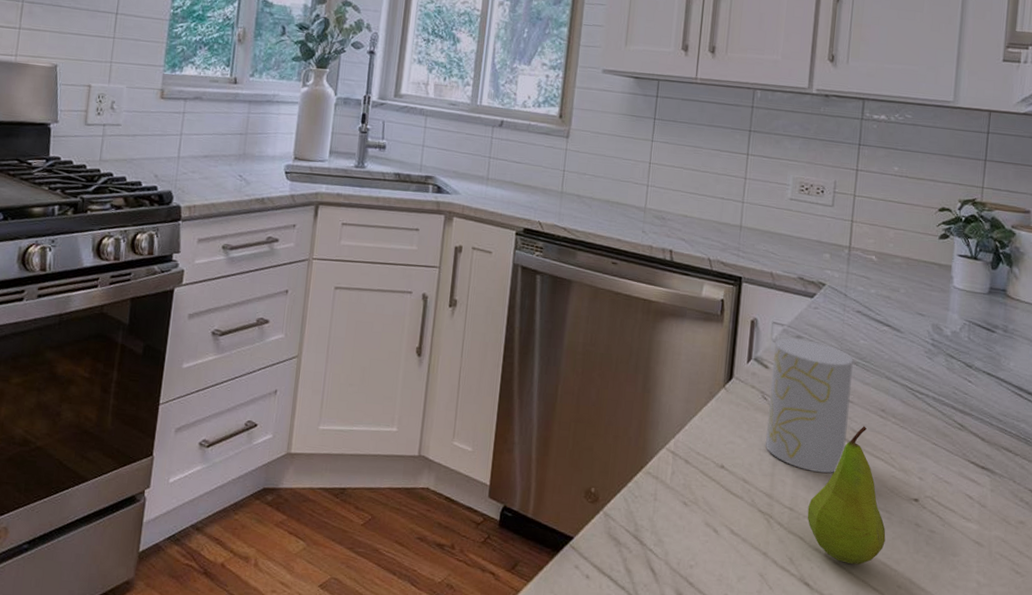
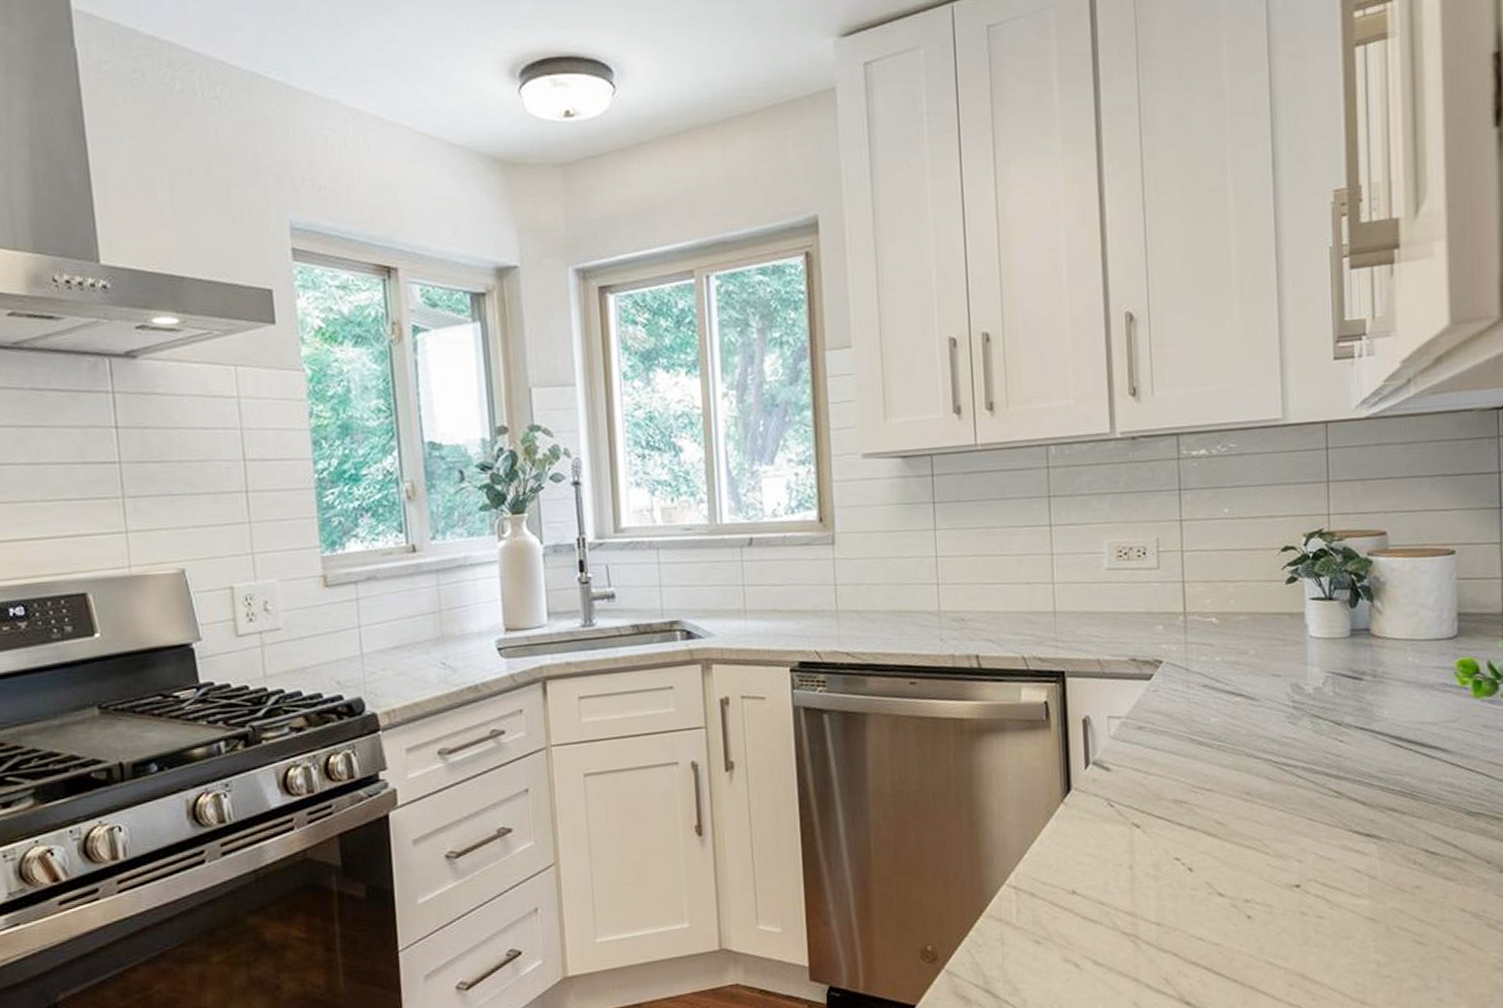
cup: present [765,338,853,474] -> none [1113,729,1210,878]
fruit: present [807,426,886,564] -> none [1177,814,1269,972]

